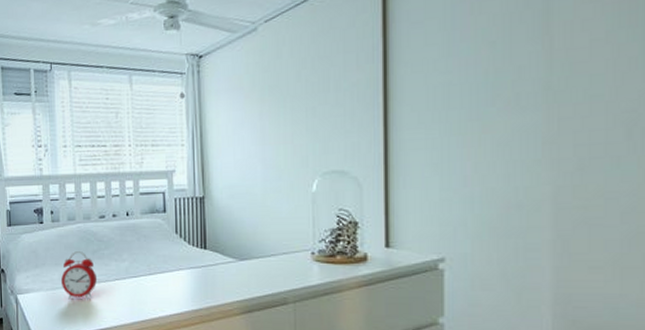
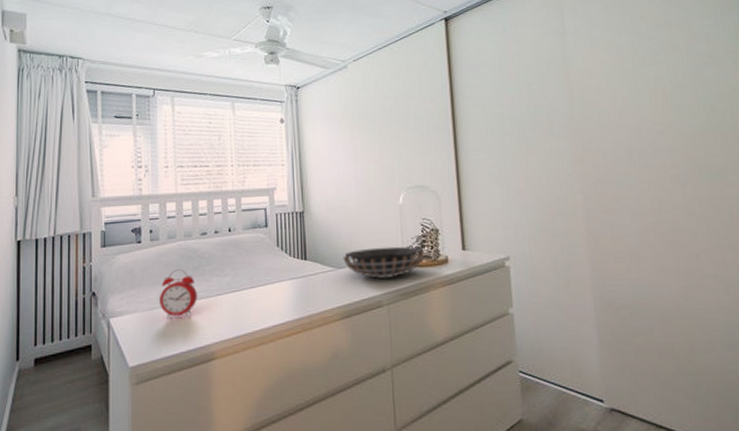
decorative bowl: none [245,239,339,275] -> present [343,246,425,280]

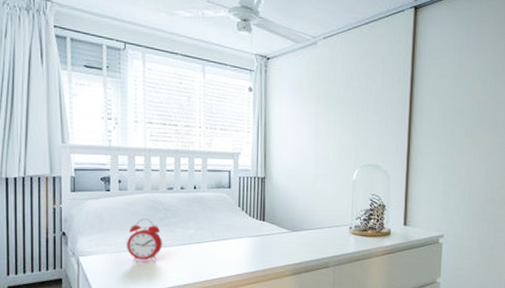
decorative bowl: present [343,246,425,280] -> none [298,216,370,244]

